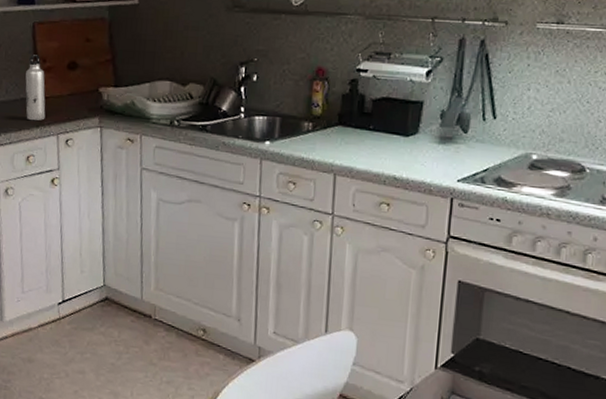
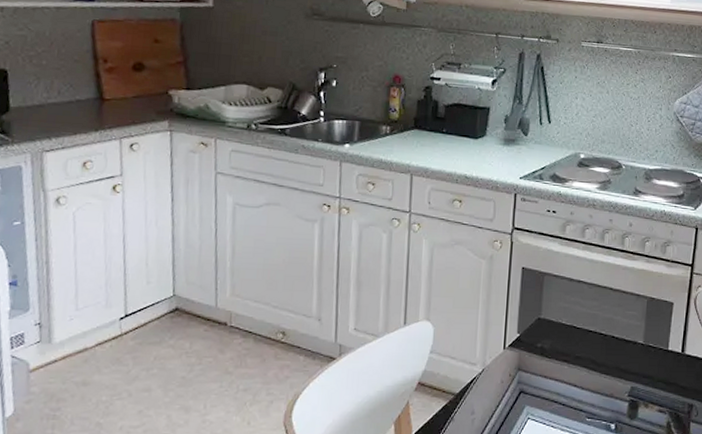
water bottle: present [25,54,46,121] -> none [82,54,107,125]

